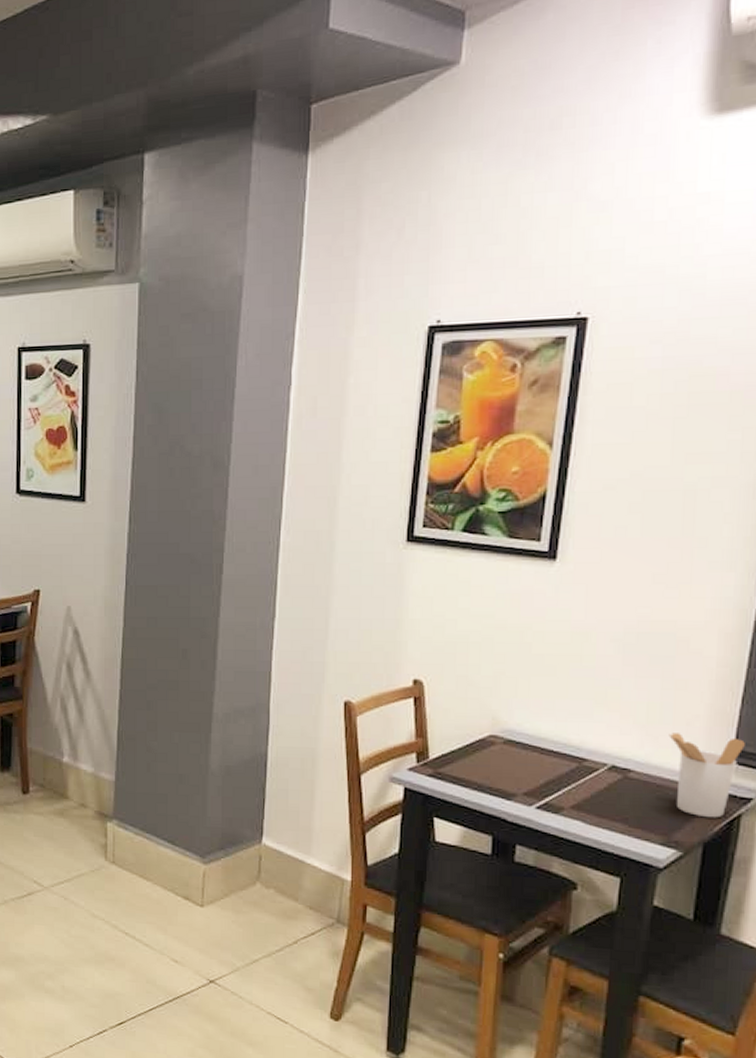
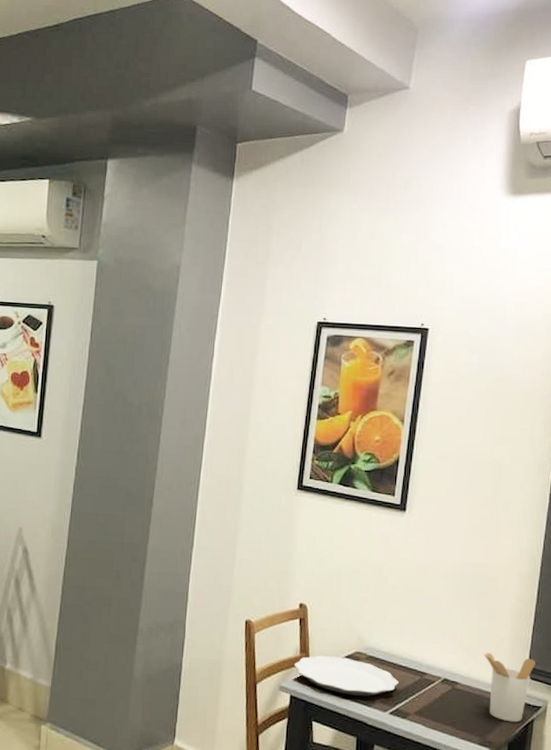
plate: none [408,740,548,788] -> present [294,655,399,696]

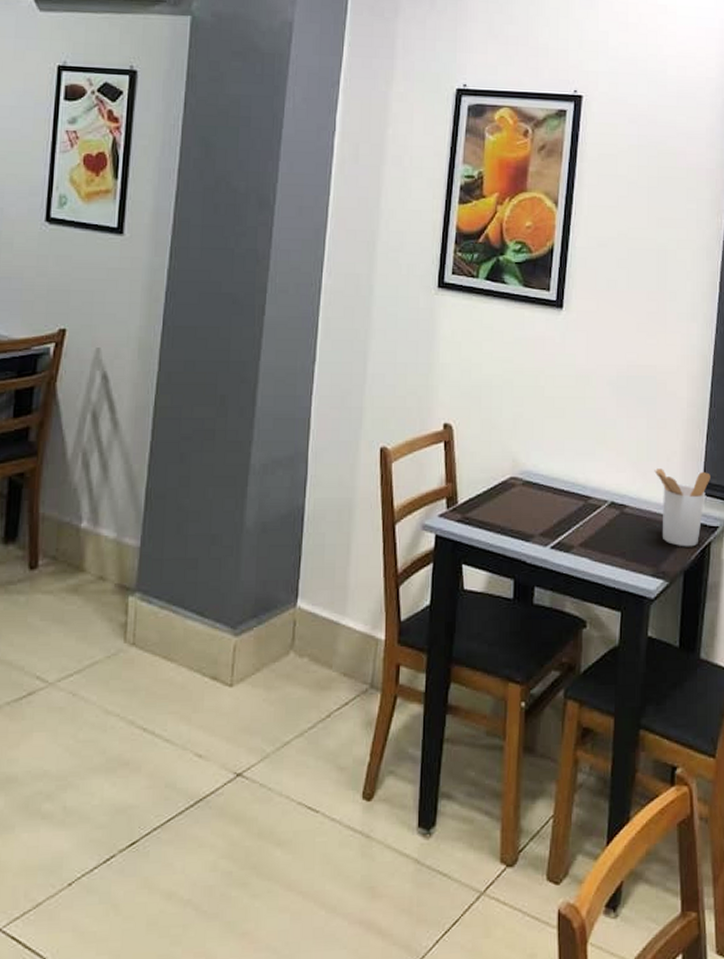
plate: present [294,655,399,696] -> none [439,484,560,530]

